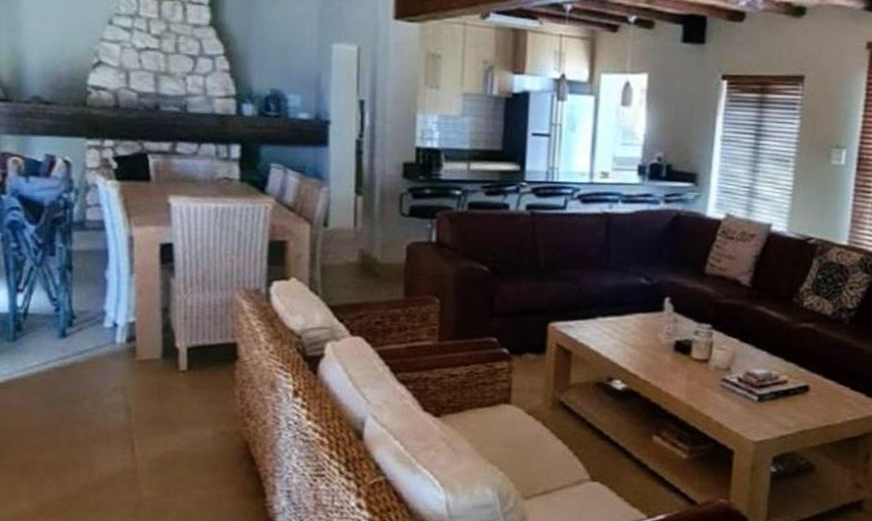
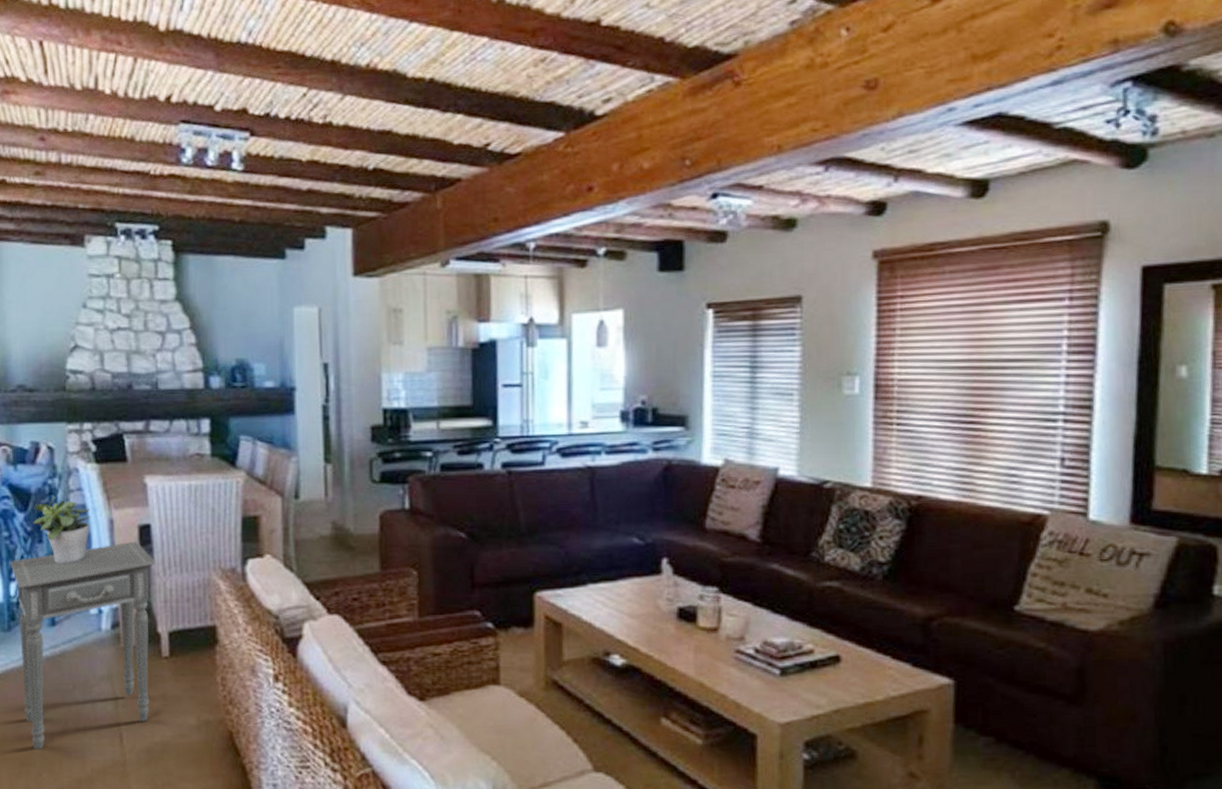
side table: none [18,258,177,457] -> present [10,541,156,749]
potted plant: none [44,211,109,277] -> present [32,497,91,563]

